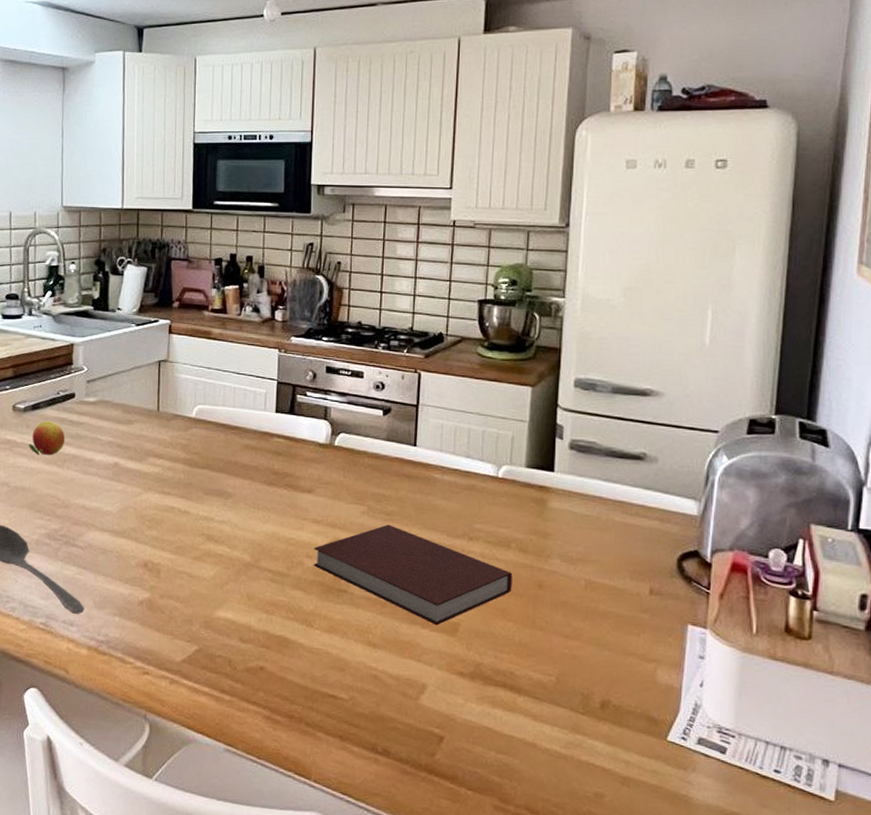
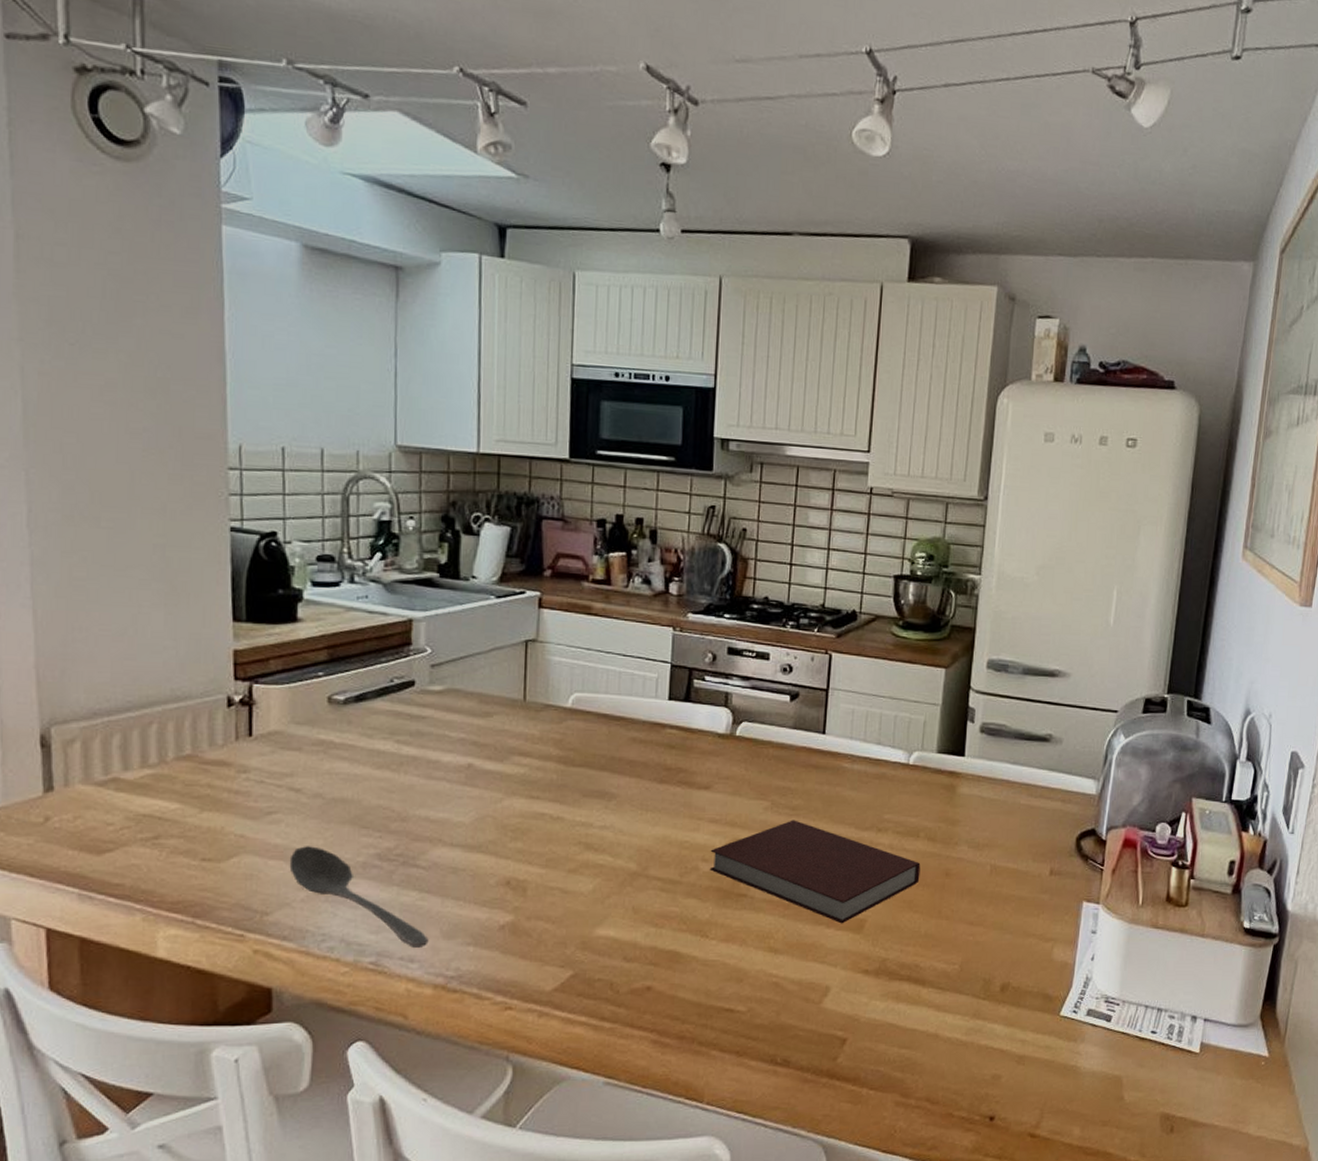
fruit: present [28,421,65,456] -> none [350,716,402,758]

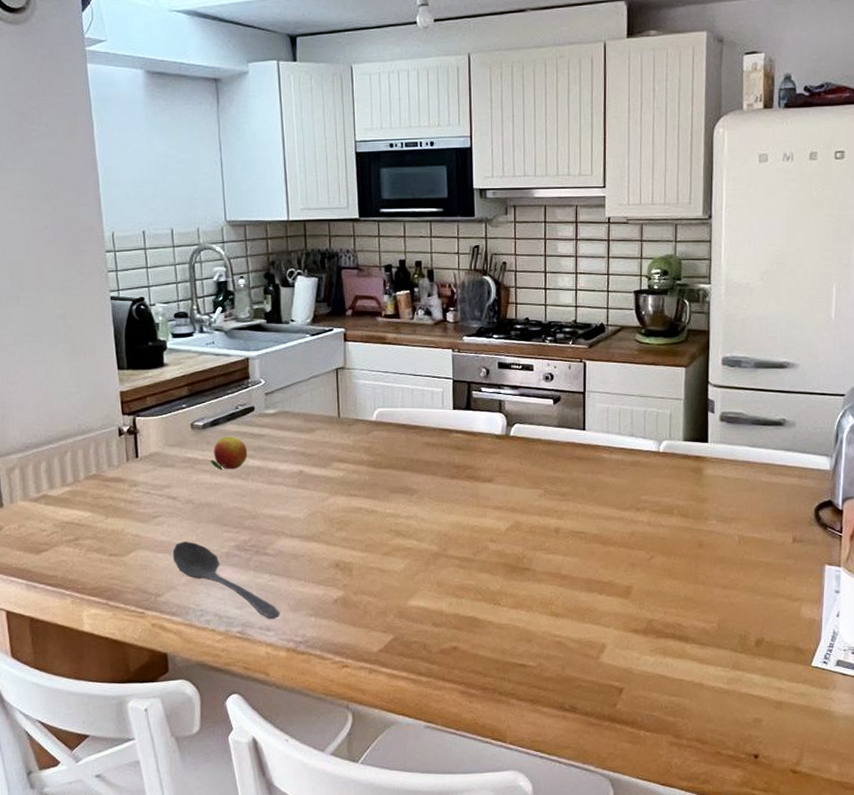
fruit: none [350,716,402,758] -> present [210,436,248,470]
notebook: present [709,820,921,924] -> none [496,504,676,591]

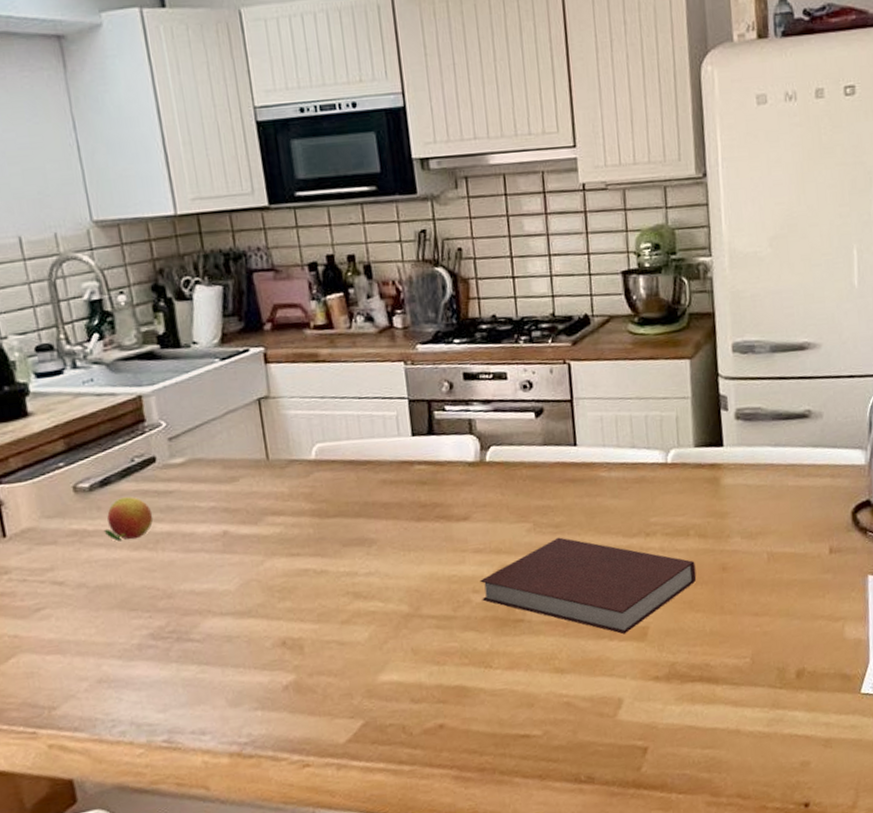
stirrer: present [172,541,280,619] -> none [65,635,217,721]
notebook: none [496,504,676,591] -> present [480,537,697,635]

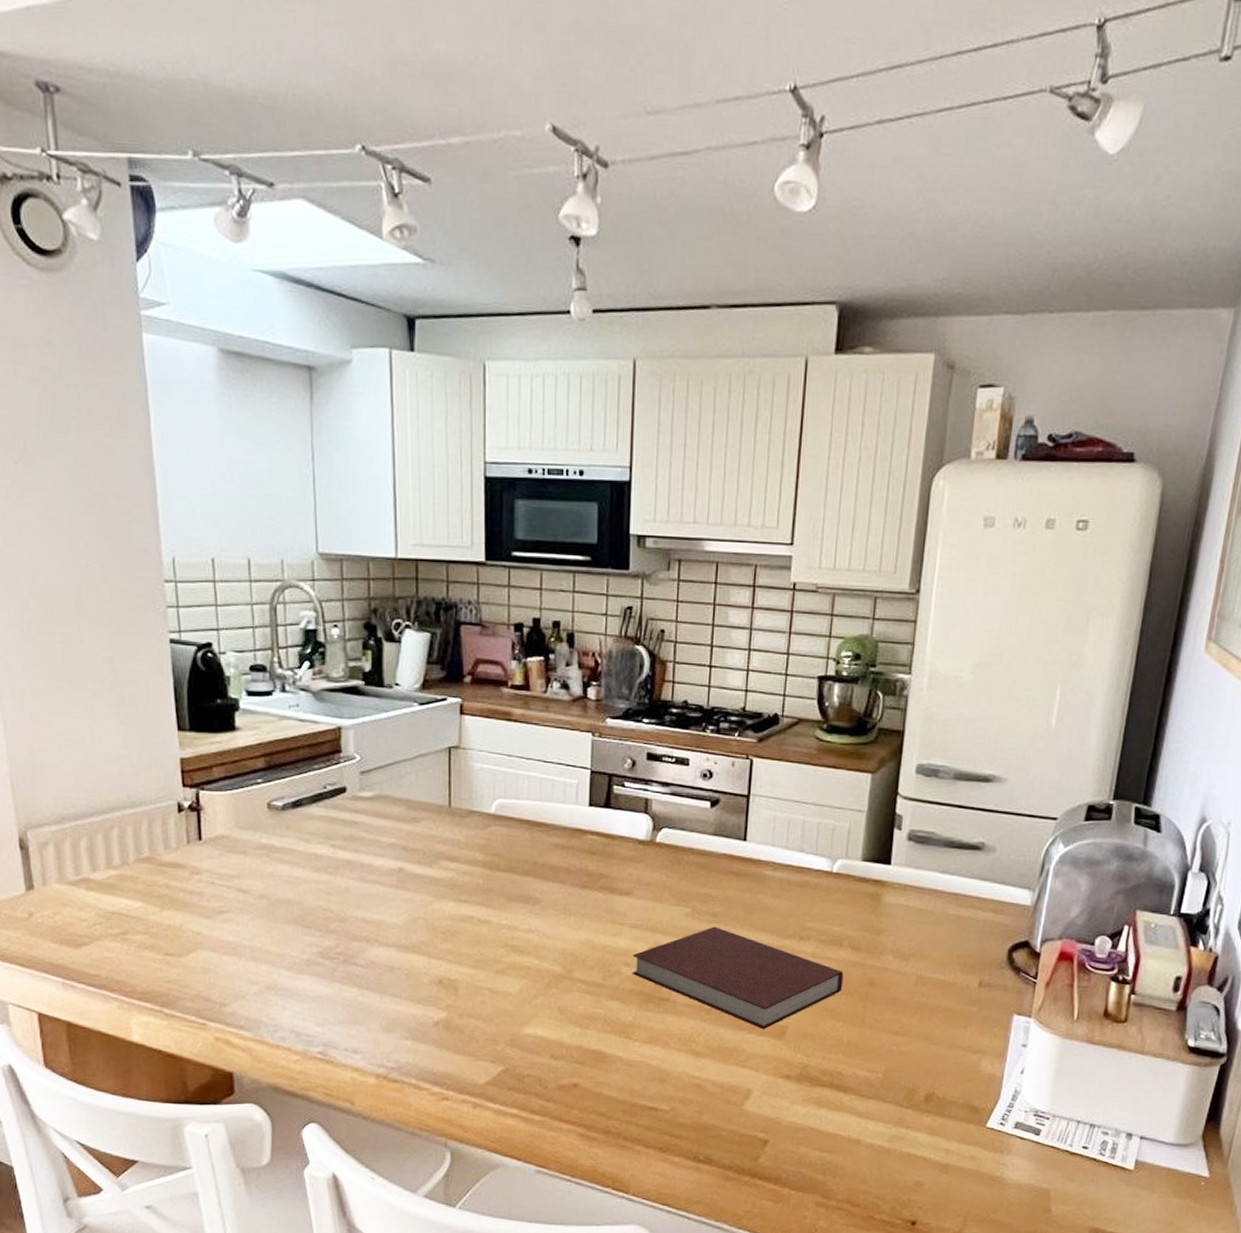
fruit: present [103,496,154,542] -> none [290,821,337,862]

